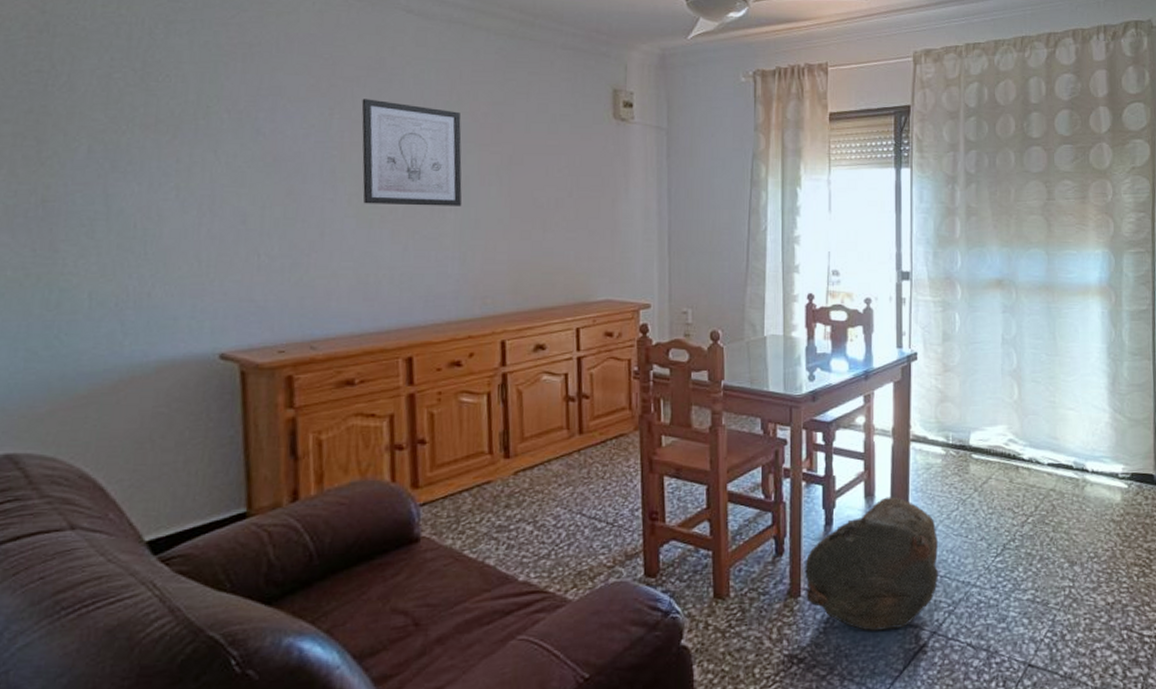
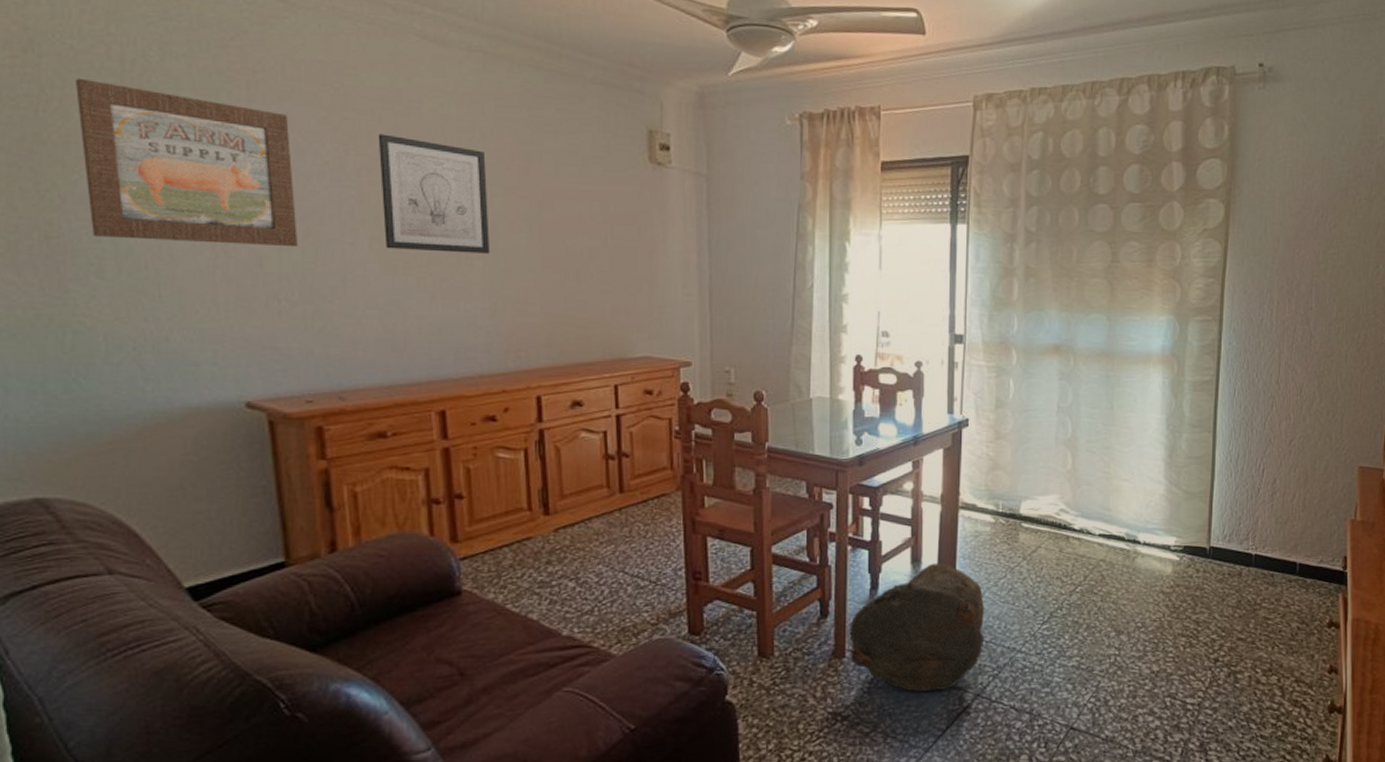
wall art: none [84,55,281,205] -> present [76,78,298,247]

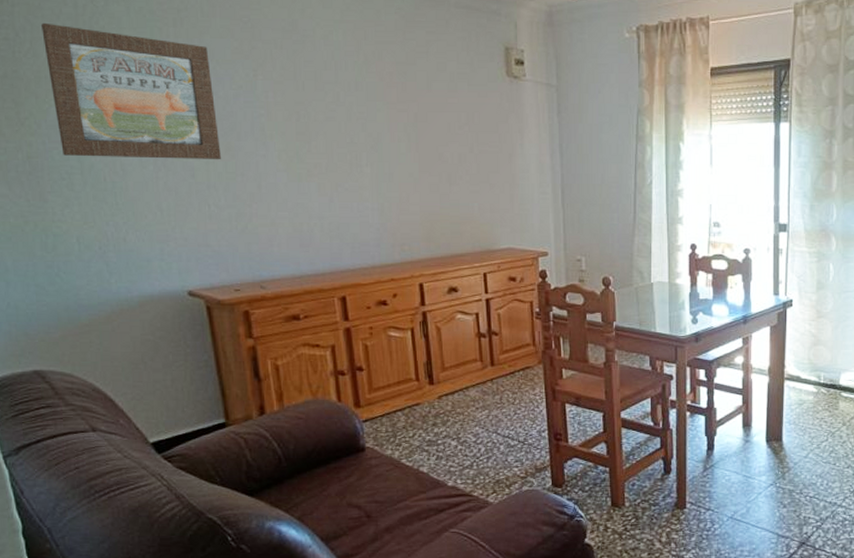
wall art: present [378,134,491,254] -> none [280,60,377,161]
bag: present [849,563,984,692] -> none [689,428,808,539]

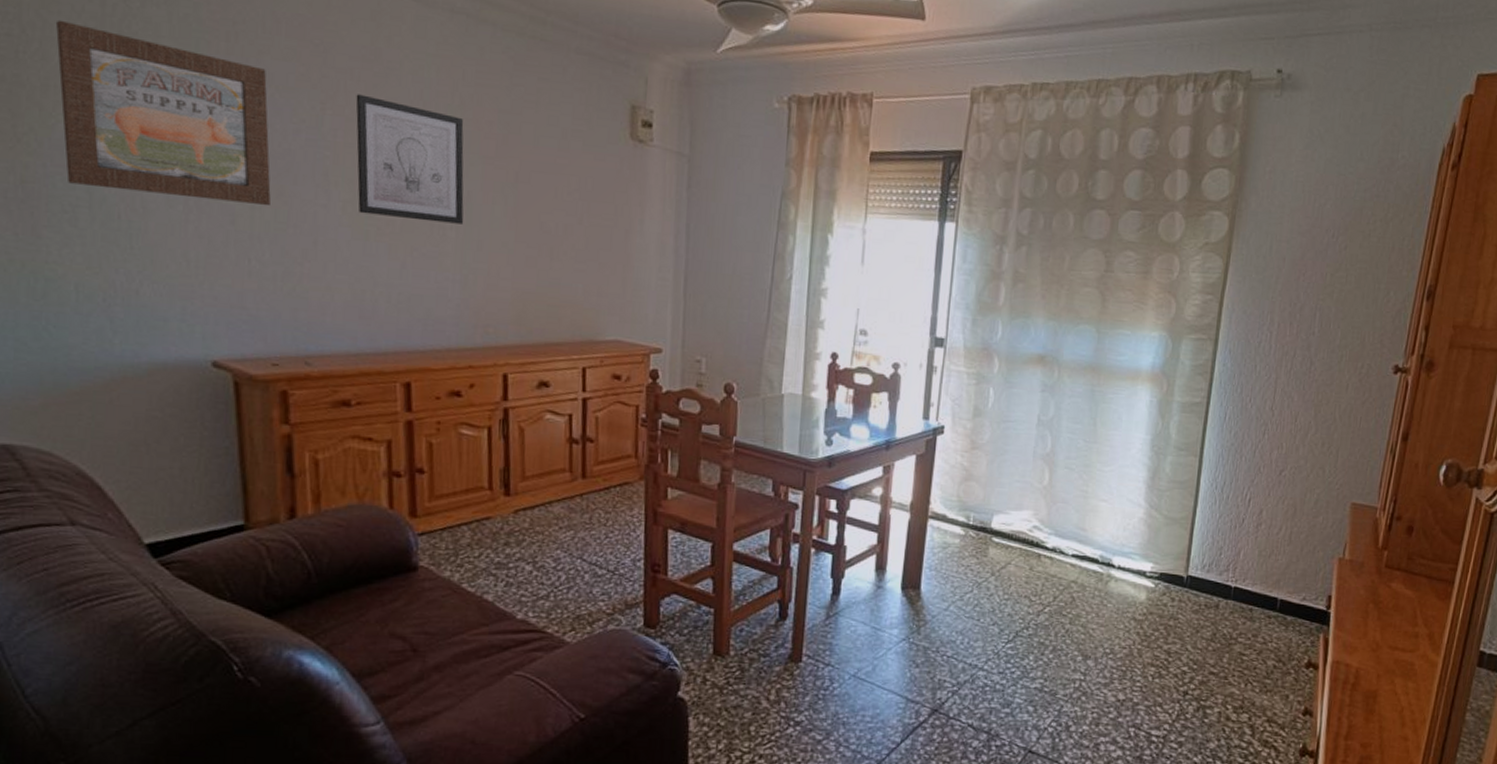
wall art: none [280,60,377,161] -> present [355,94,464,224]

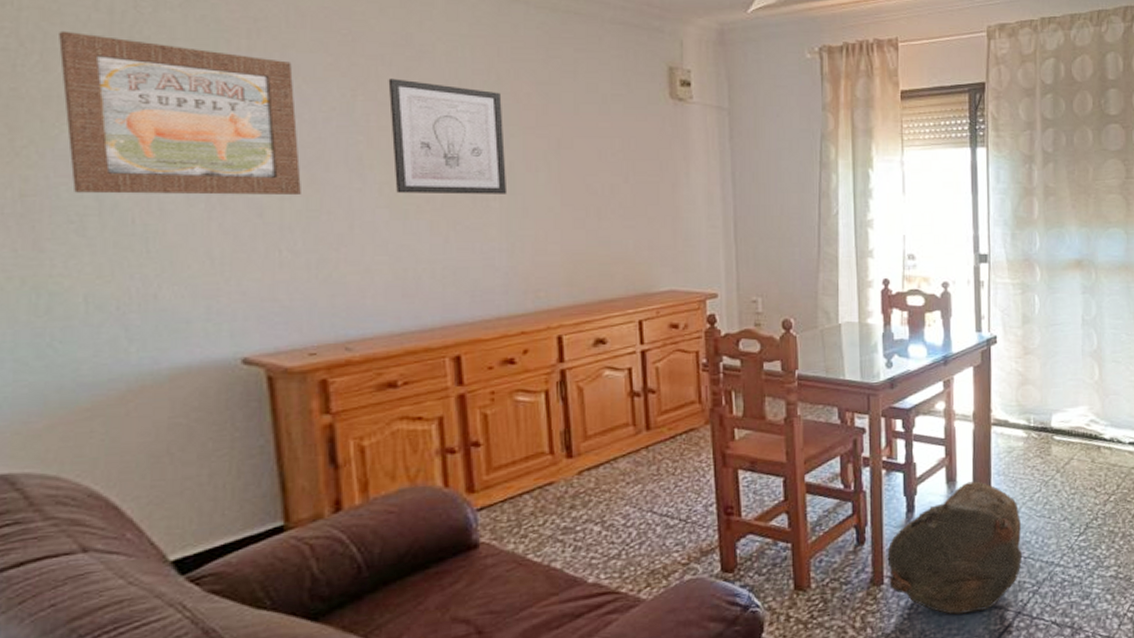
bag: none [807,572,948,703] -> present [887,481,1022,615]

